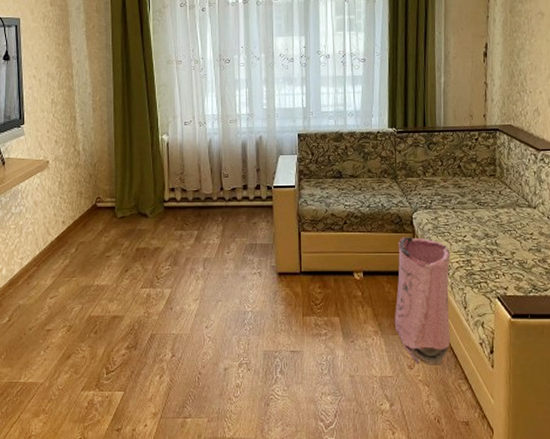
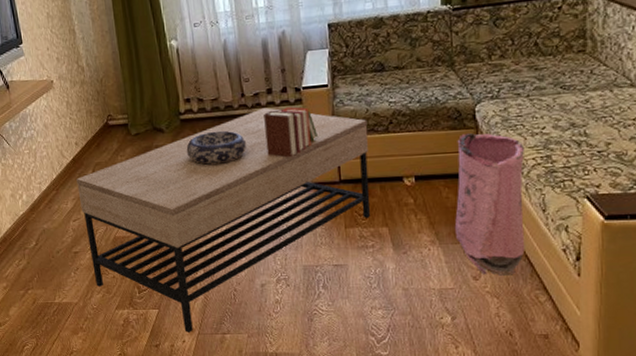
coffee table: none [59,202,326,417] -> present [76,108,371,334]
decorative bowl: none [167,219,222,250] -> present [186,130,247,165]
books: none [239,203,284,248] -> present [264,107,318,158]

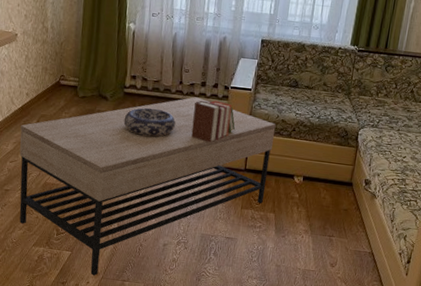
bag: present [454,132,526,276] -> none [324,149,389,267]

